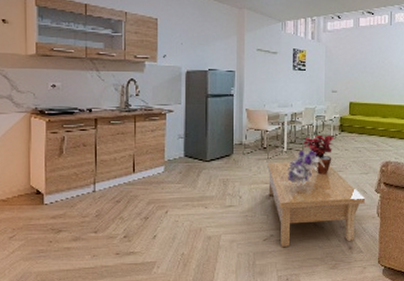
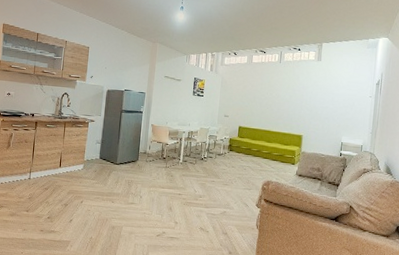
coffee table: present [267,162,365,247] -> none [164,171,246,247]
bouquet: present [287,150,325,186] -> none [181,163,213,193]
potted plant: present [303,134,335,175] -> none [196,152,224,186]

